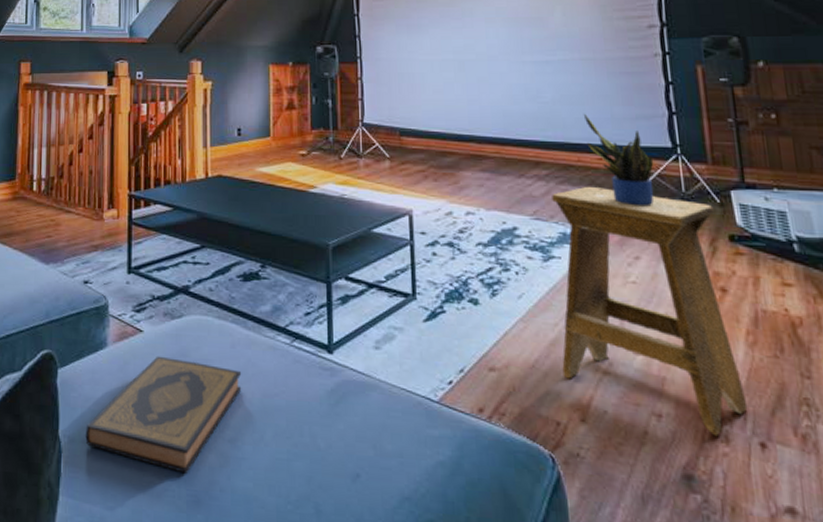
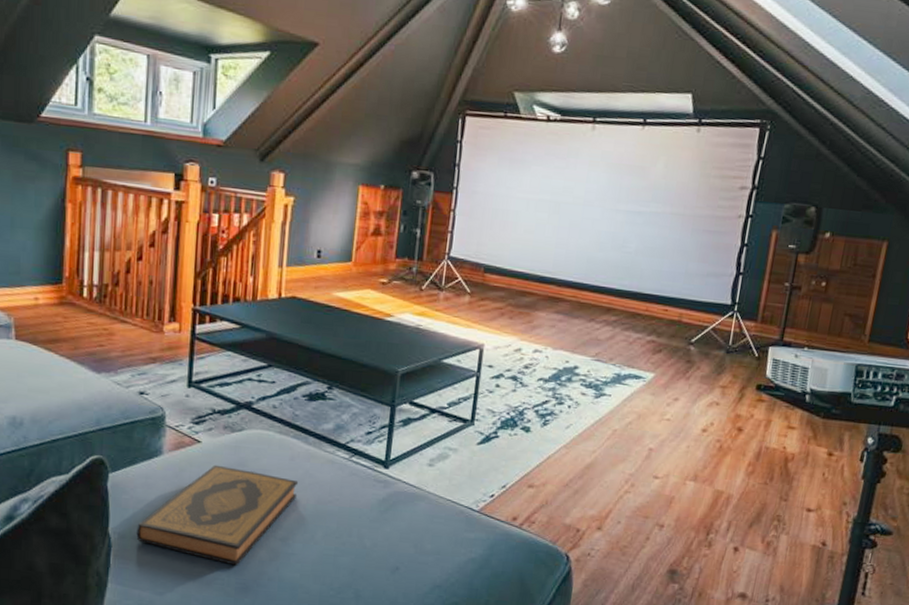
stool: present [552,186,748,437] -> none [590,334,751,542]
potted plant: present [583,113,654,207] -> none [658,266,713,356]

